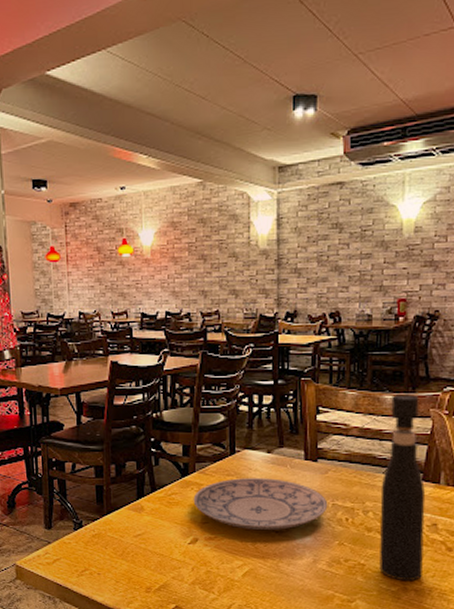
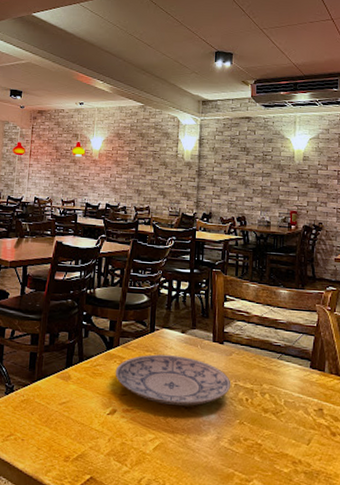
pepper grinder: present [379,394,426,582] -> none [274,290,313,464]

